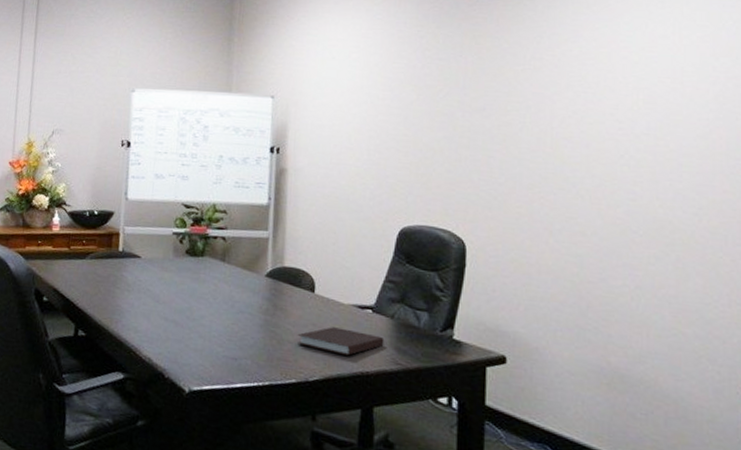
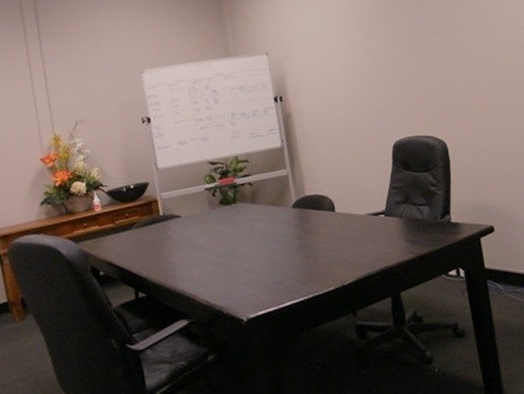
notebook: present [297,327,385,356] -> none [328,234,399,258]

